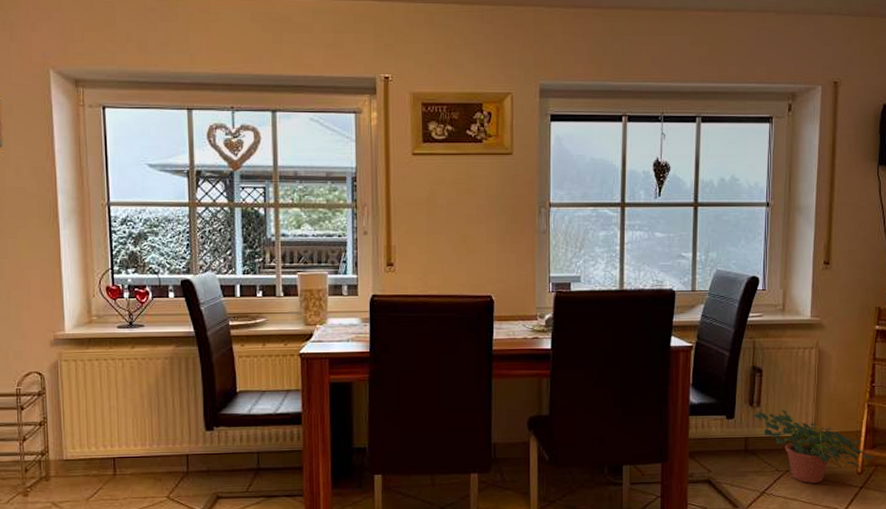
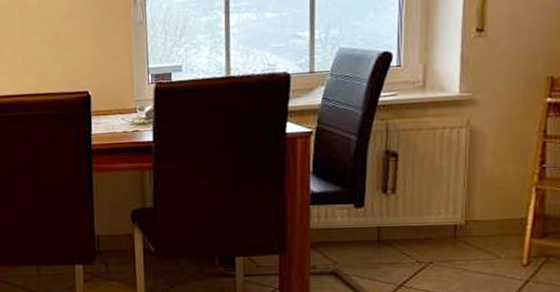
potted plant: present [752,409,876,483] -> none [386,196,547,276]

